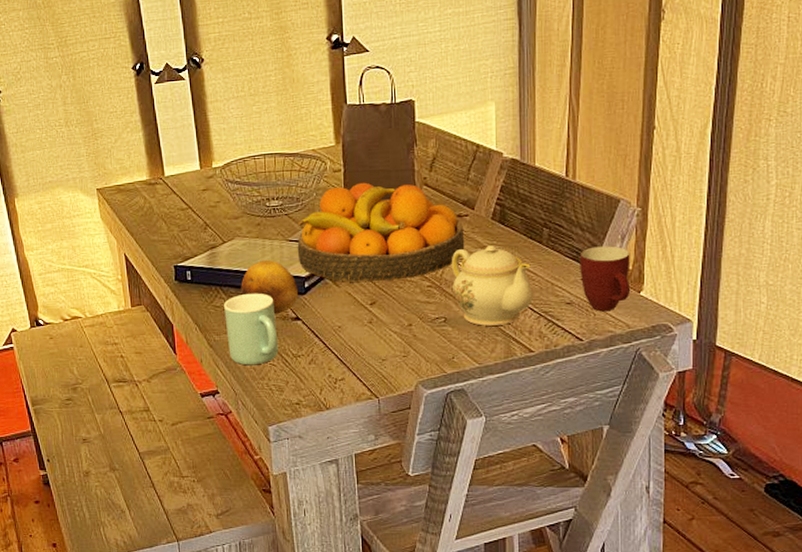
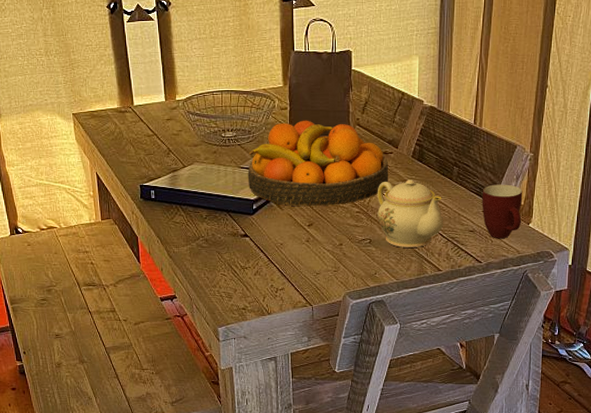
mug: present [224,293,279,366] -> none [183,212,229,275]
fruit: present [241,260,298,315] -> none [198,184,247,231]

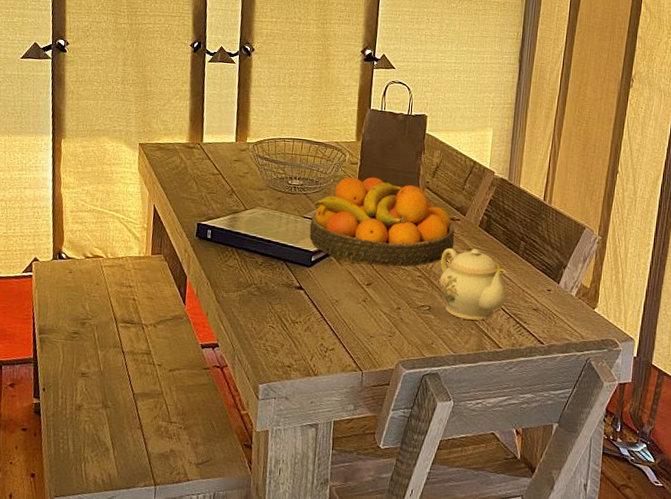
mug: present [482,184,523,238] -> none [547,263,590,321]

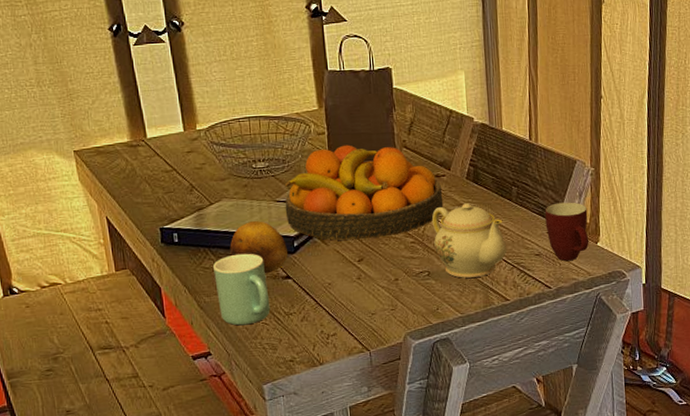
mug: none [234,258,282,326] -> present [213,253,271,326]
fruit: none [254,231,305,282] -> present [230,221,288,274]
mug: none [547,263,590,321] -> present [544,202,589,261]

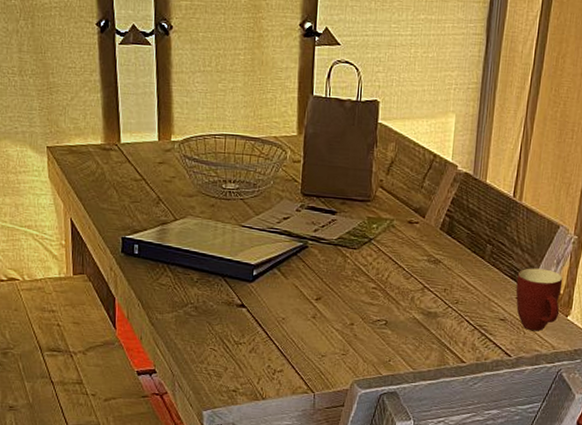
mug: present [213,253,271,326] -> none [169,274,221,348]
fruit: present [230,221,288,274] -> none [188,243,246,299]
fruit bowl: present [284,144,443,241] -> none [249,176,413,278]
teapot: present [432,203,506,278] -> none [396,255,472,334]

